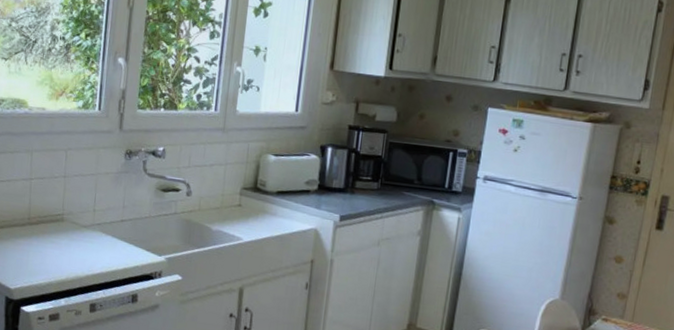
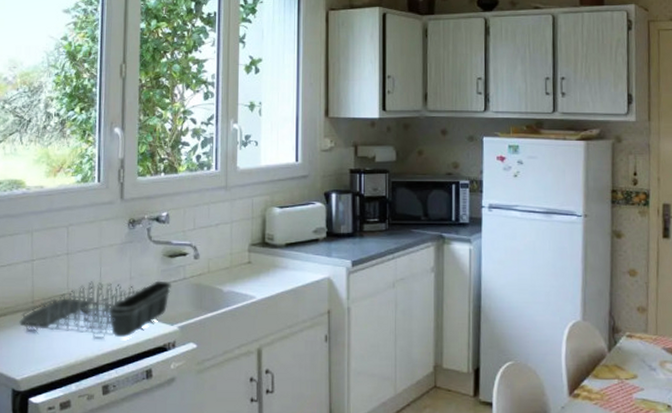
dish rack: none [15,205,163,262] -> present [19,280,172,340]

